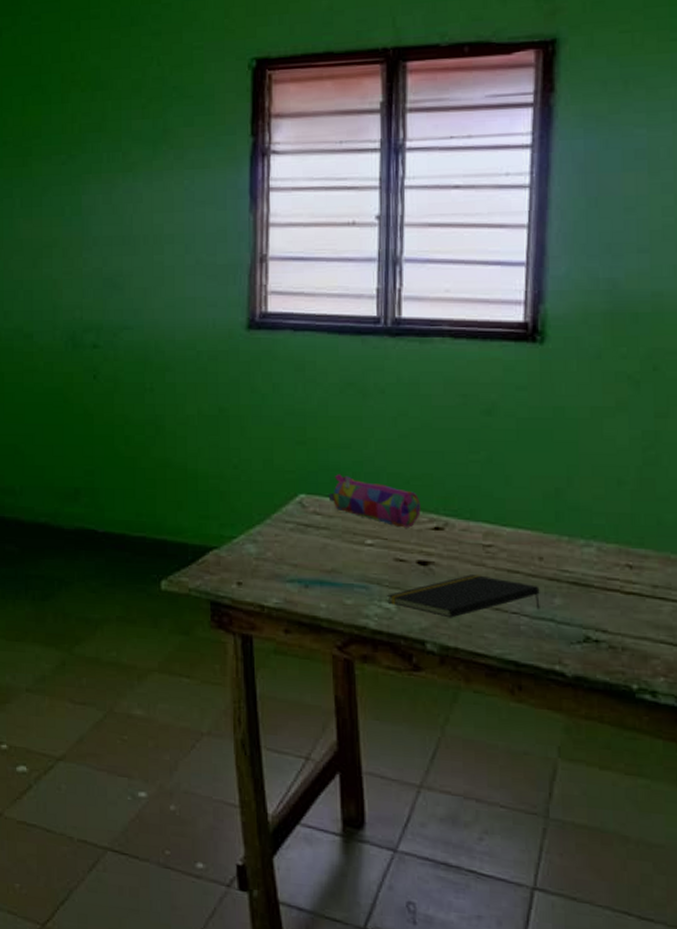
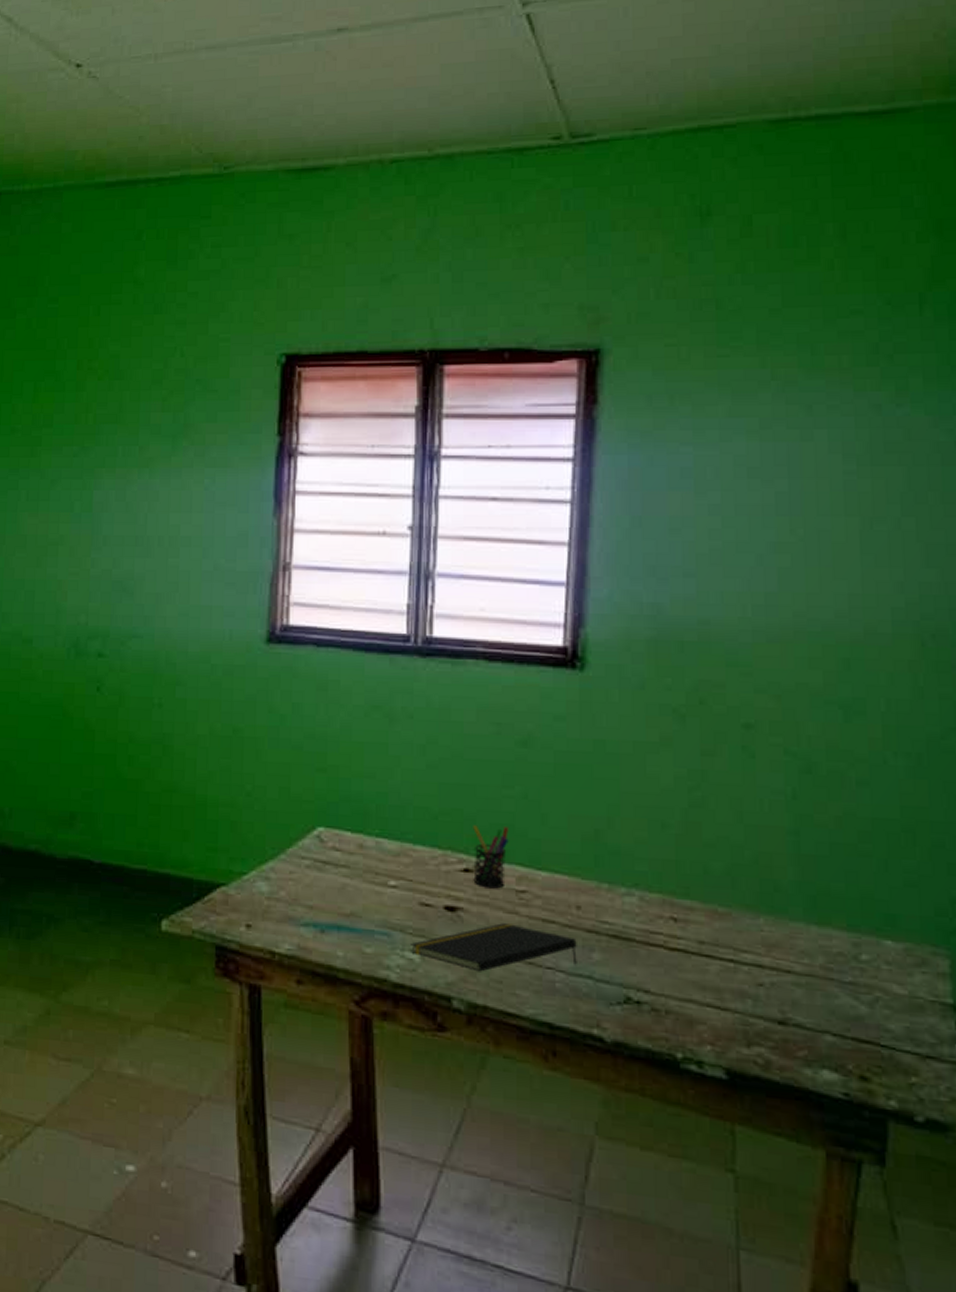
pencil case: present [328,473,421,528] -> none [349,805,449,869]
pen holder: none [442,488,475,544] -> present [473,825,509,889]

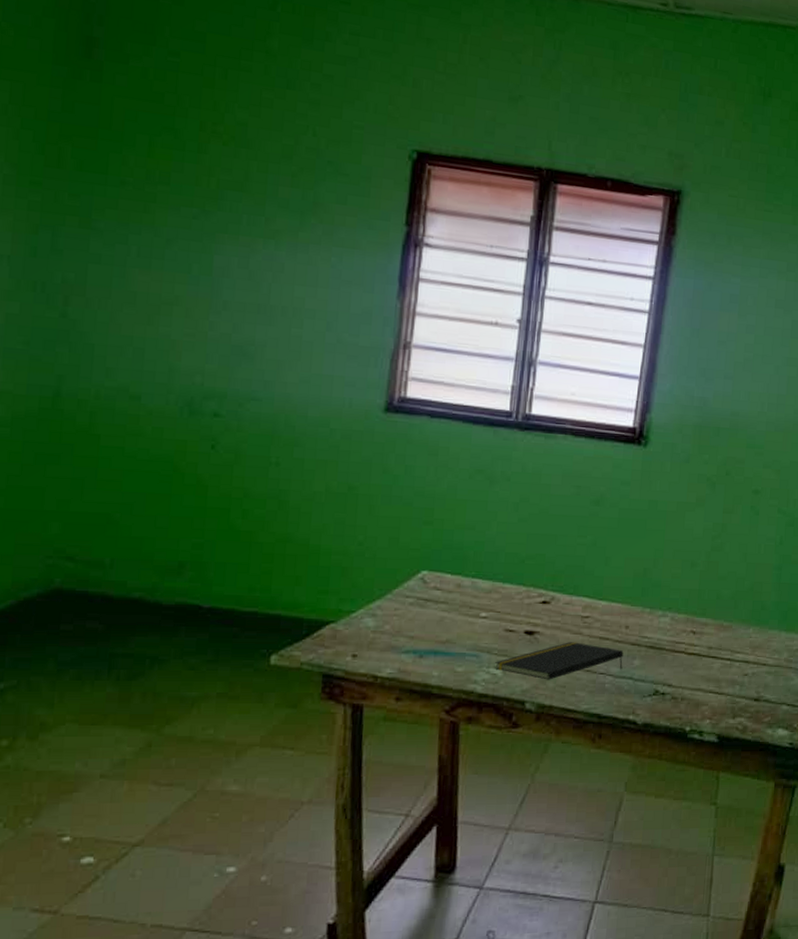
pen holder: present [473,825,509,889] -> none [549,567,580,616]

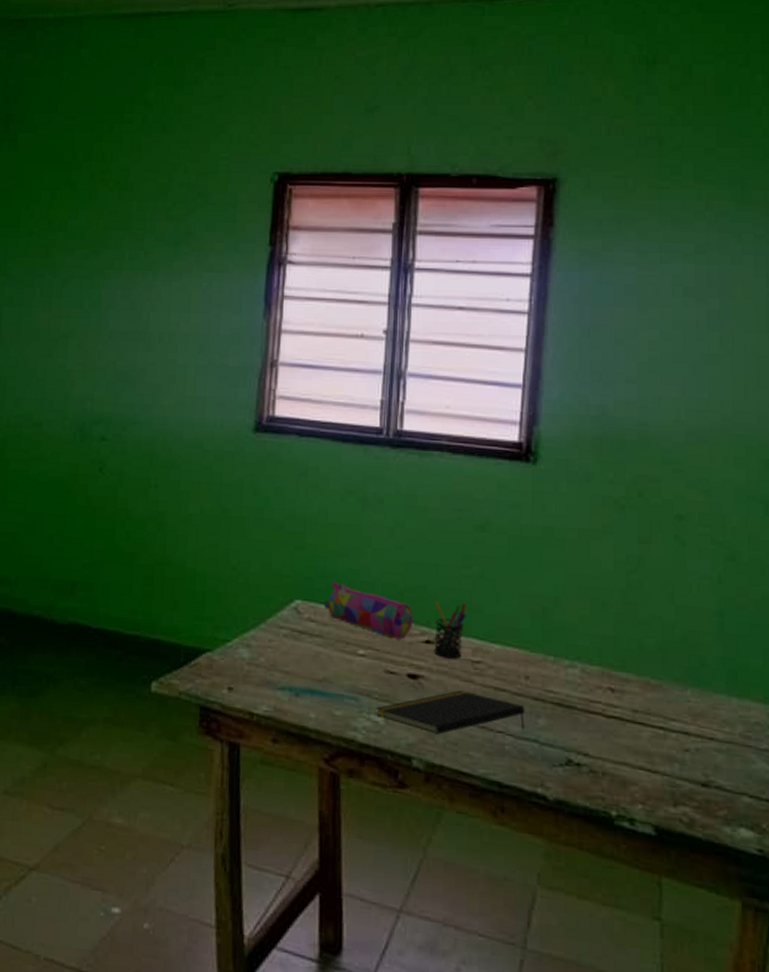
pencil case: none [449,552,532,602] -> present [323,580,413,640]
pen holder: none [549,567,580,616] -> present [434,601,466,659]

